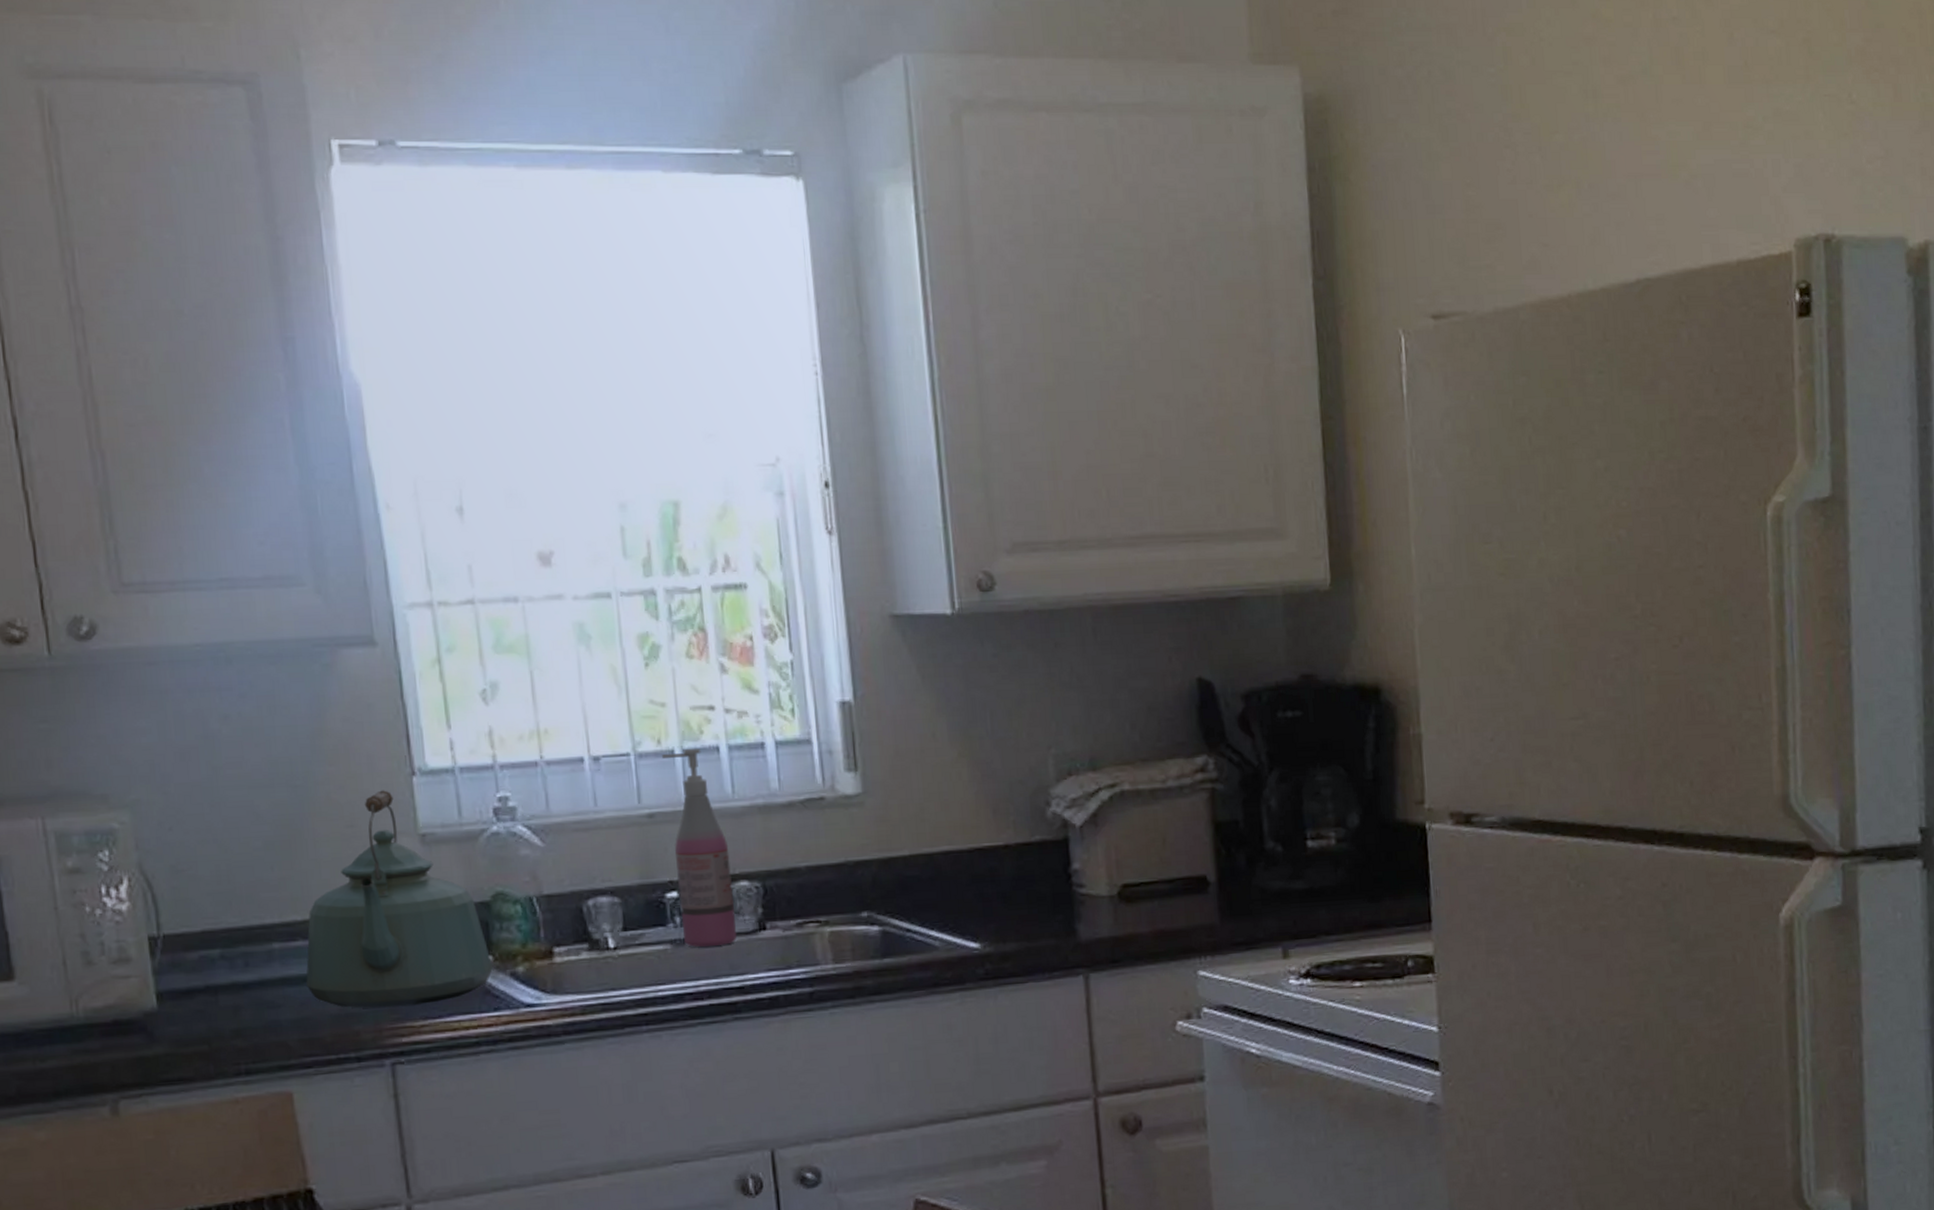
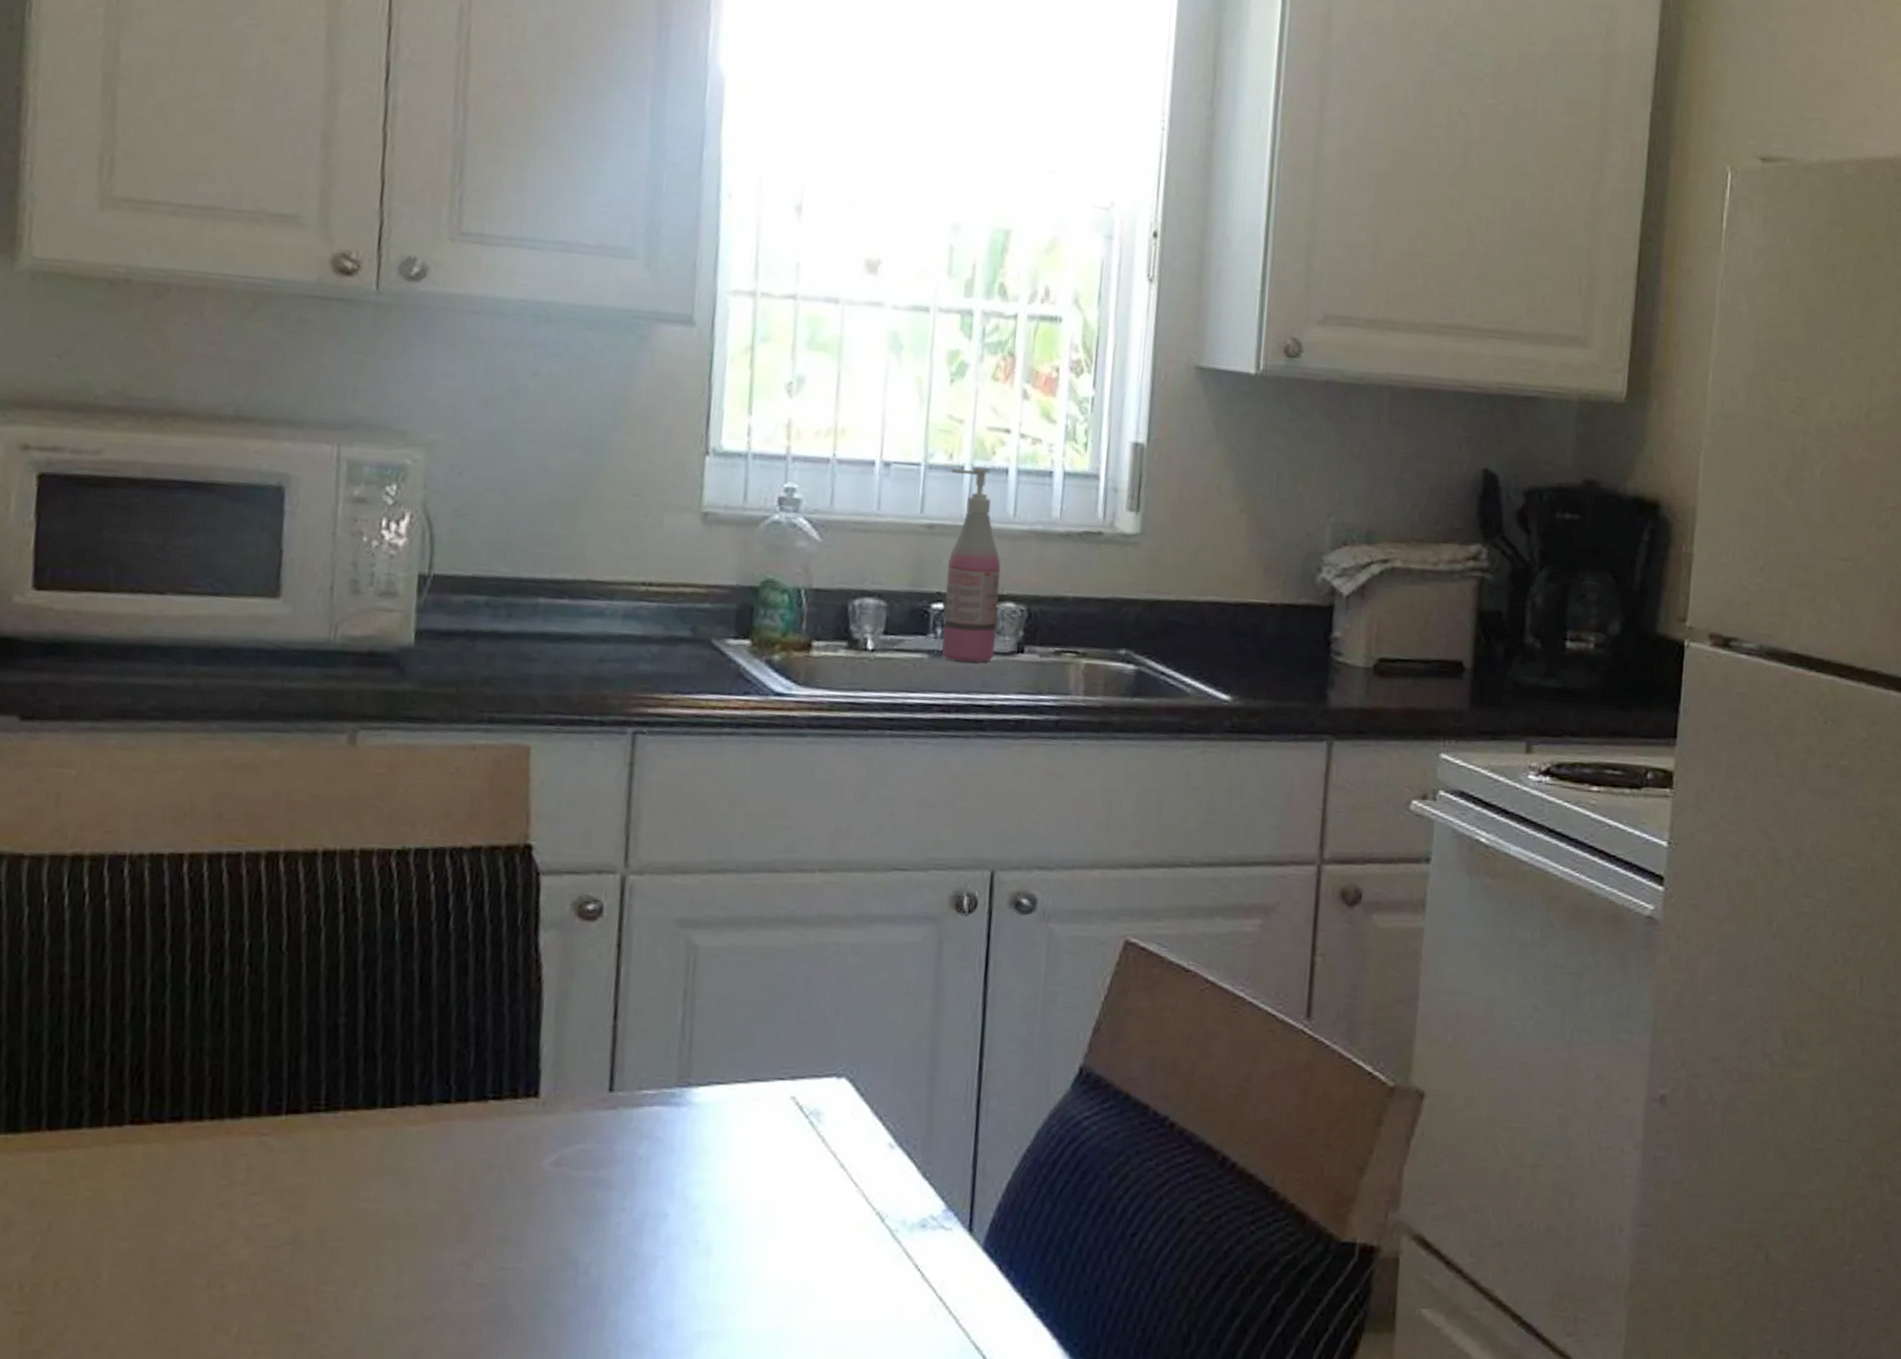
kettle: present [306,790,493,1009] -> none [564,465,750,678]

